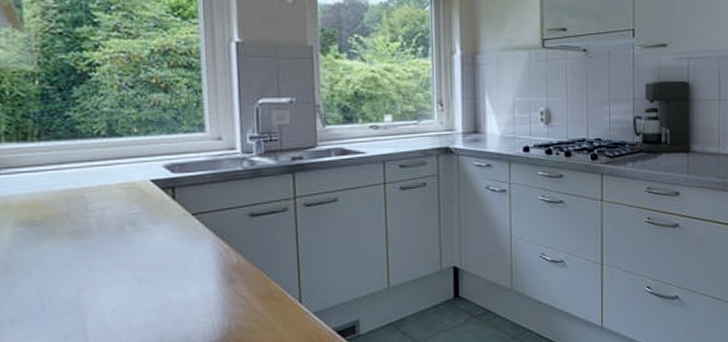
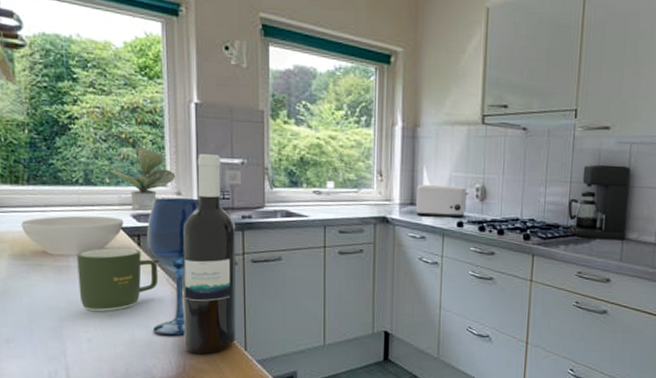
bowl: none [30,169,156,217] -> present [21,215,124,256]
mug: none [99,202,197,276] -> present [77,247,159,311]
potted plant: none [139,91,216,162] -> present [110,146,176,211]
wineglass: none [182,142,243,296] -> present [147,197,199,336]
wine bottle: none [223,95,289,312] -> present [182,154,236,354]
toaster: none [480,110,533,144] -> present [416,184,469,218]

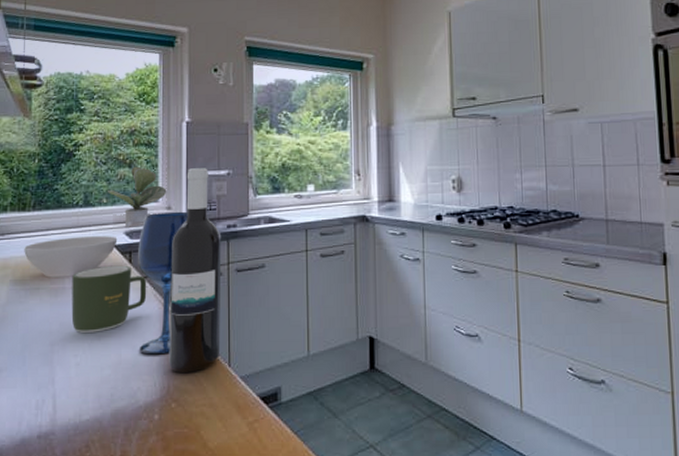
toaster: present [416,184,469,218] -> none [394,178,445,212]
coffee maker: present [568,165,631,241] -> none [546,146,610,223]

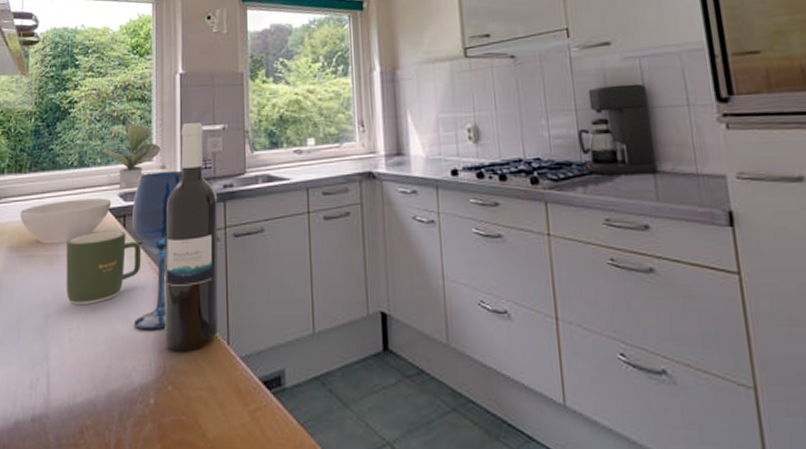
coffee maker: none [546,146,610,223] -> present [577,85,658,177]

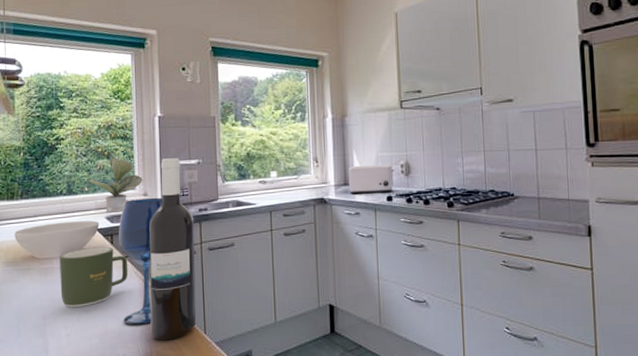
toaster: none [402,128,460,167] -> present [349,164,395,195]
coffee maker: present [577,85,658,177] -> none [484,133,541,201]

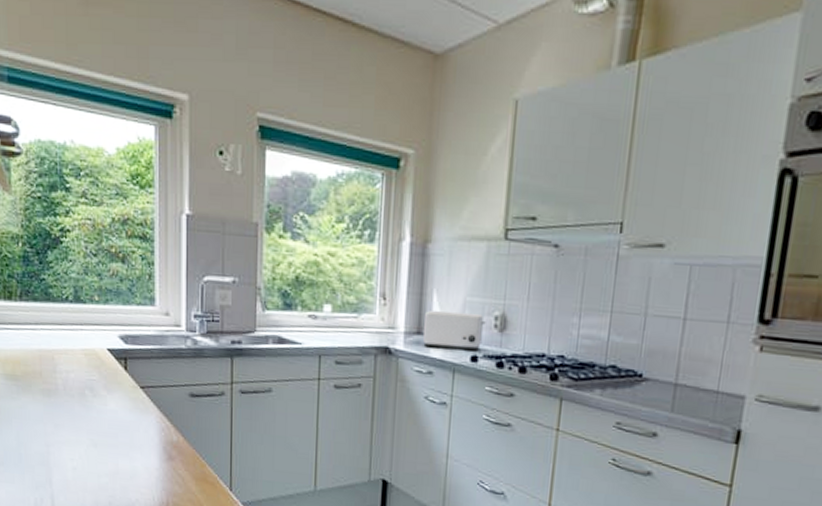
bowl: present [14,220,100,259] -> none [13,335,112,378]
mug: present [59,246,128,307] -> none [65,370,144,439]
potted plant: present [89,157,143,214] -> none [100,262,165,332]
wineglass: present [119,197,163,325] -> none [134,318,188,469]
wine bottle: present [148,158,197,340] -> none [168,271,225,492]

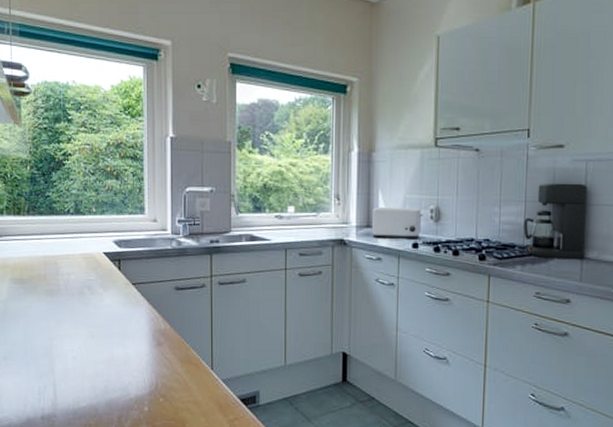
coffee maker: none [606,291,689,386] -> present [523,184,587,260]

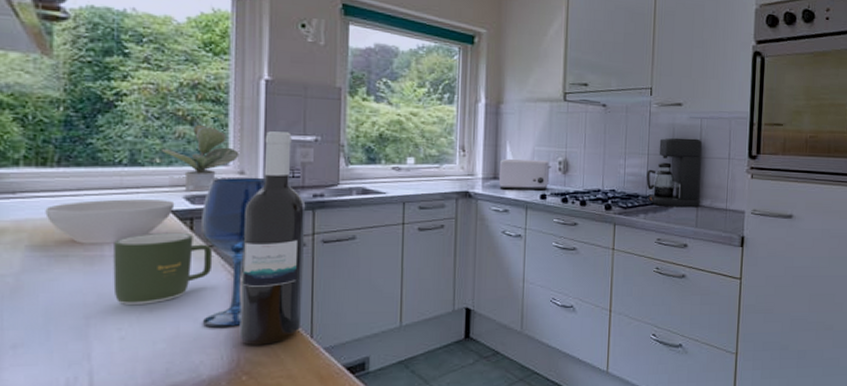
bowl: none [21,242,107,279] -> present [45,199,175,244]
mug: none [66,271,136,331] -> present [113,232,213,304]
potted plant: none [97,178,153,238] -> present [162,124,240,193]
wineglass: none [127,224,173,355] -> present [202,177,265,327]
wine bottle: none [156,183,205,373] -> present [239,131,306,345]

